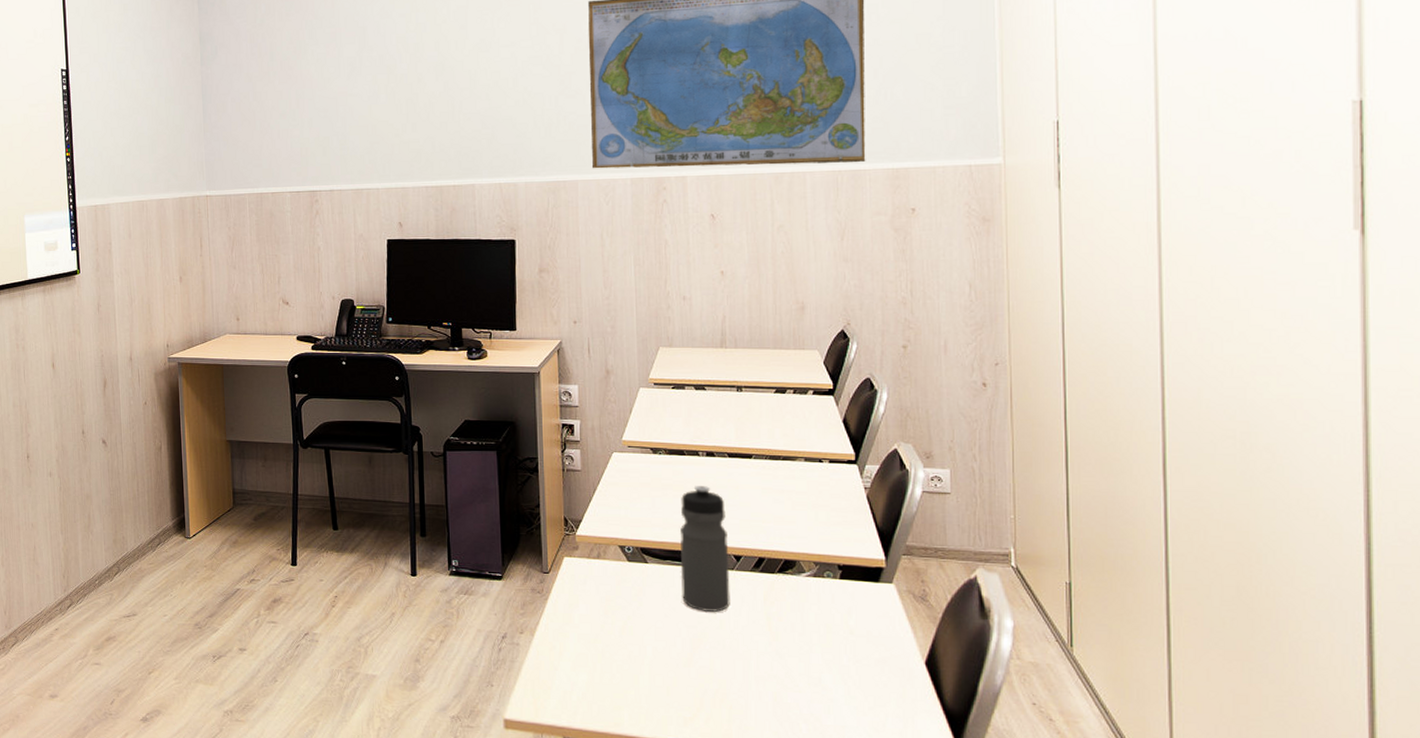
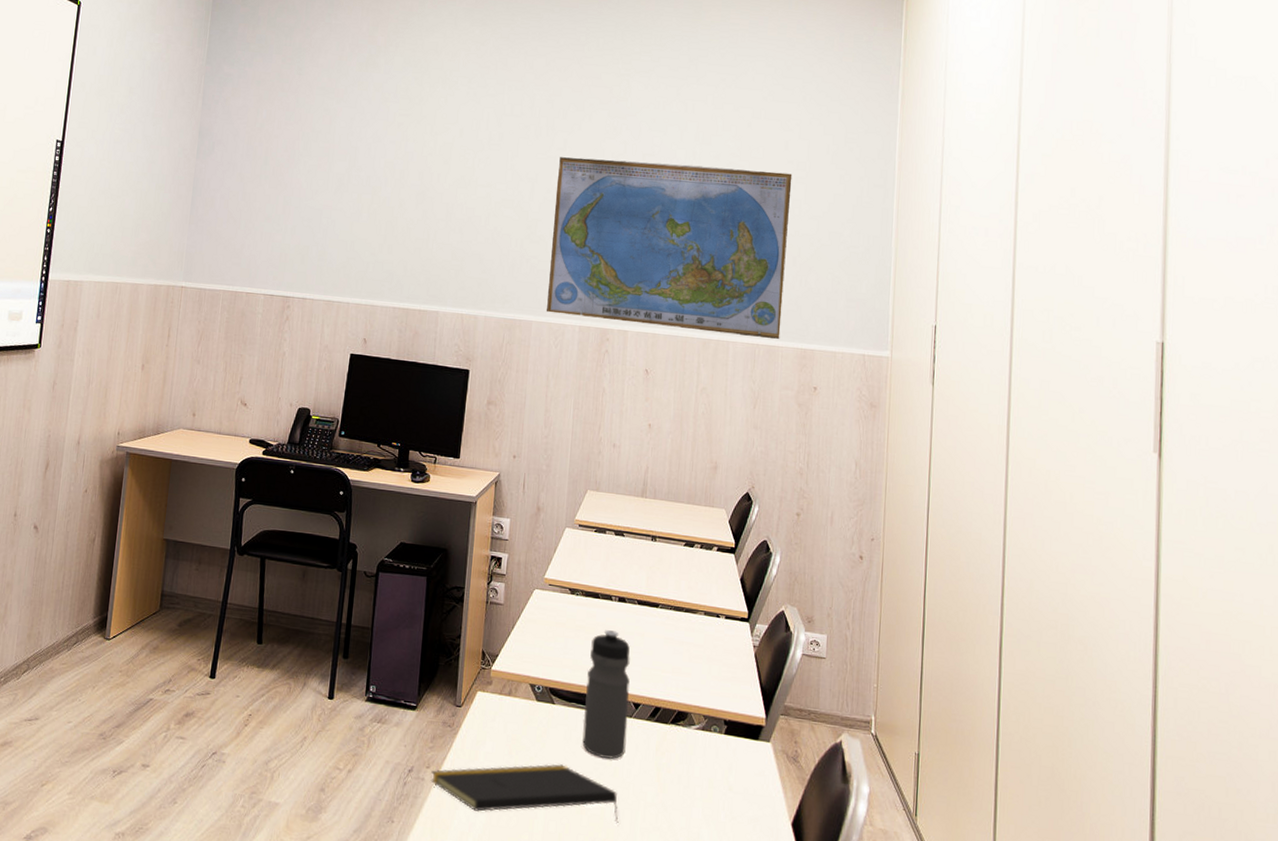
notepad: none [525,621,730,674] -> present [430,764,619,824]

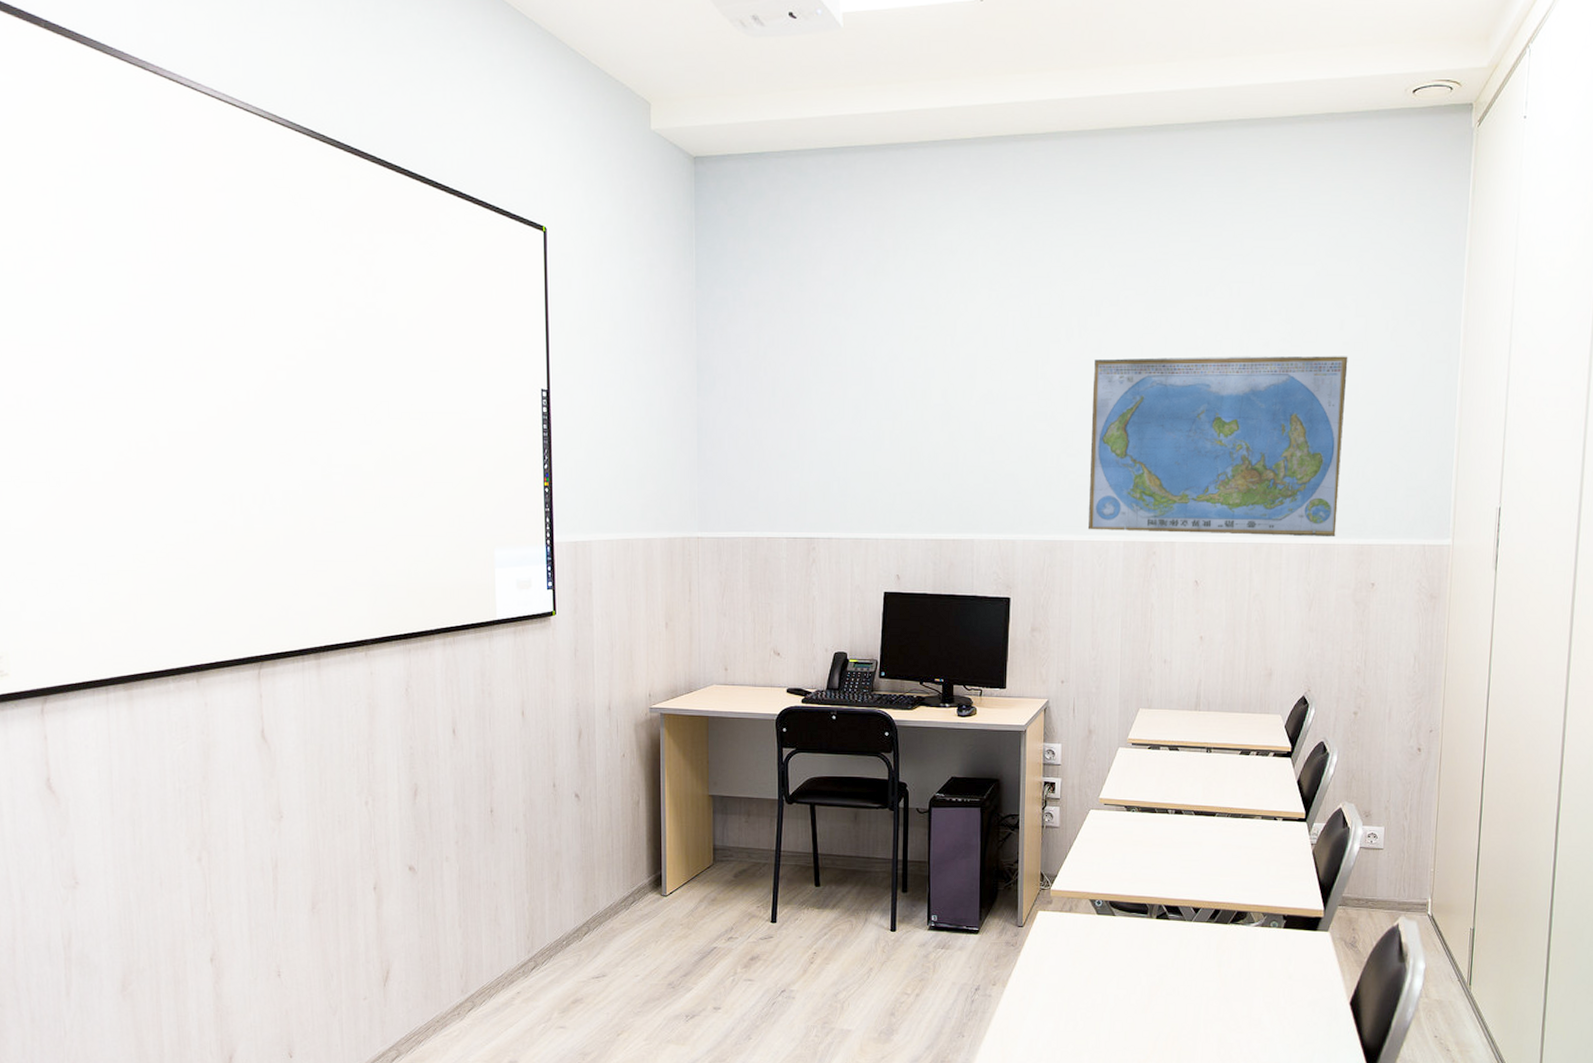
notepad: present [430,764,619,824] -> none [997,970,1182,1019]
water bottle: present [582,630,630,759] -> none [1144,842,1189,961]

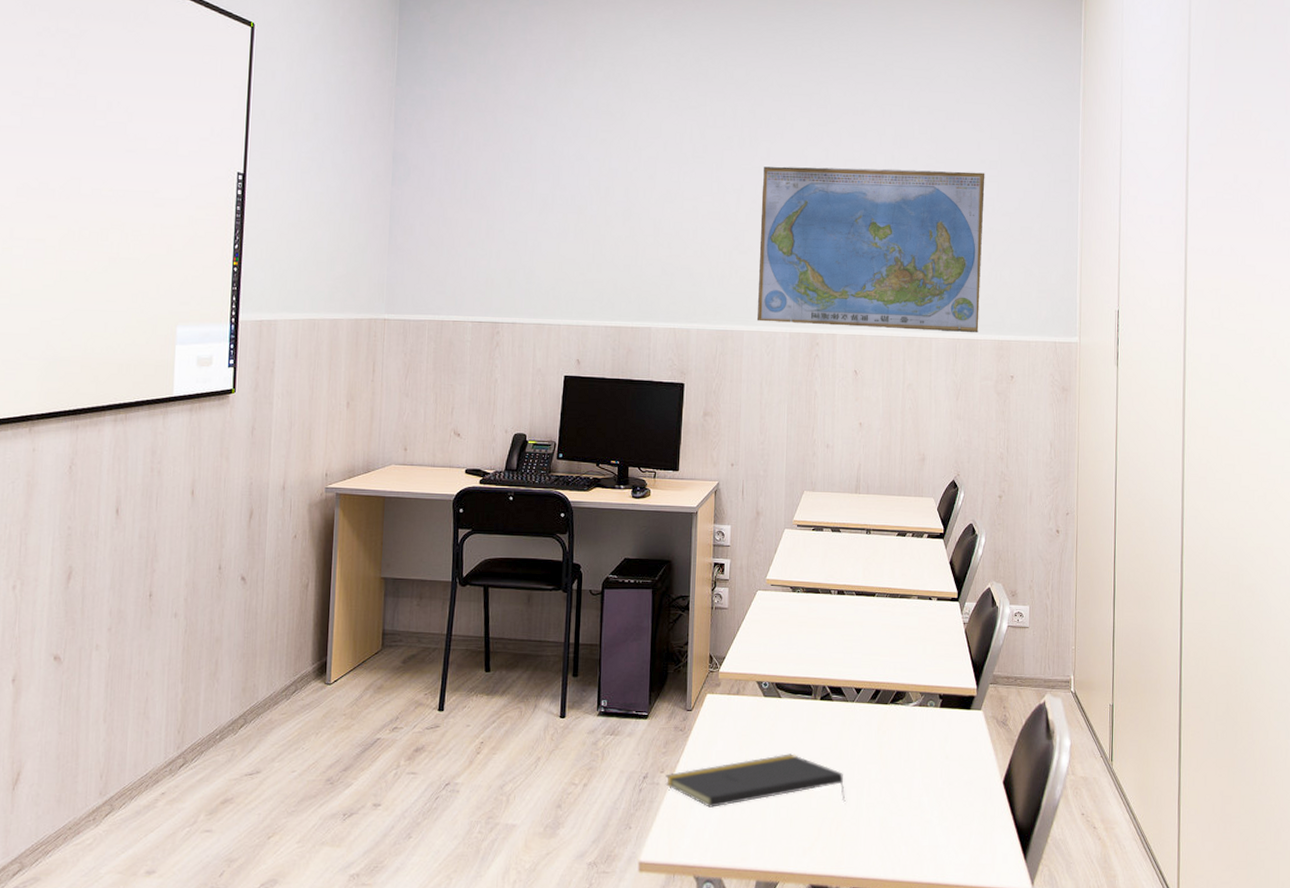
notepad: none [997,970,1182,1019] -> present [665,754,846,808]

